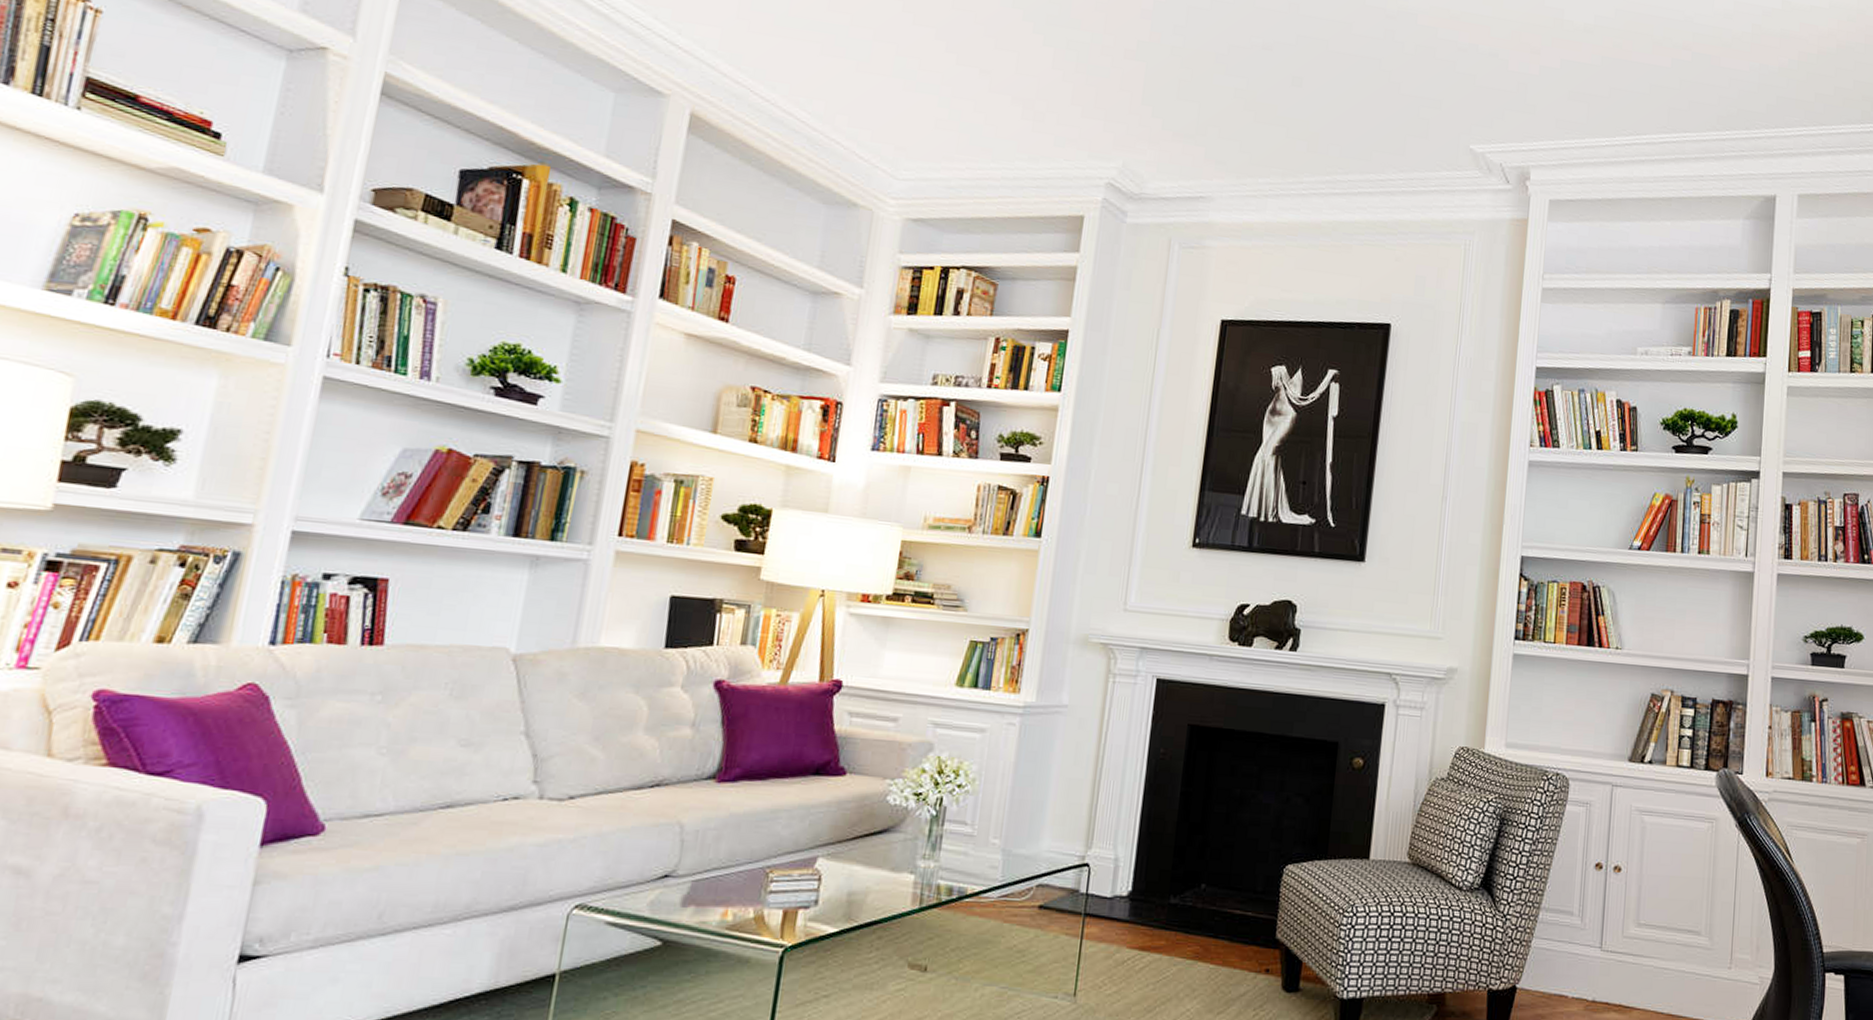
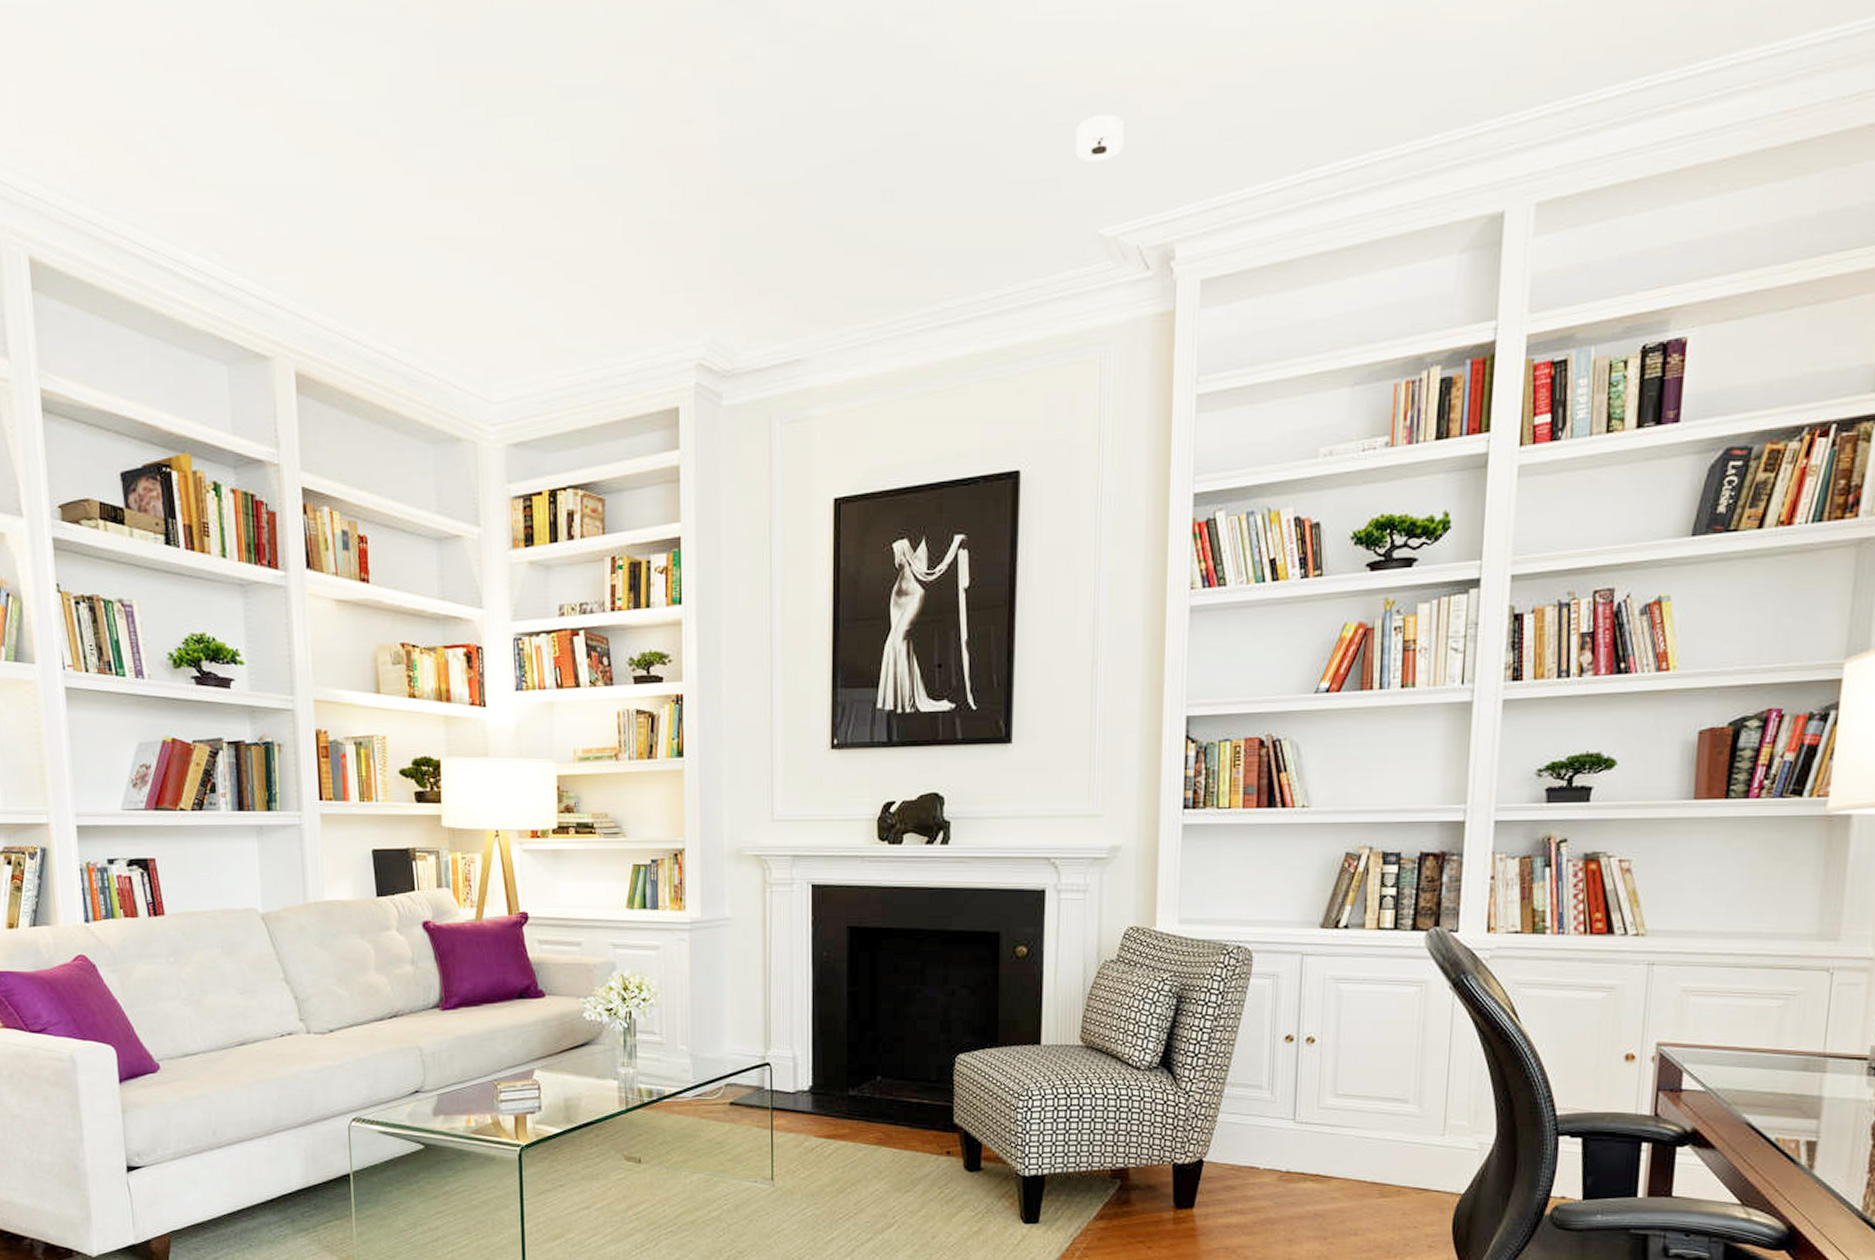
smoke detector: none [1455,60,1495,95] -> present [1076,115,1124,163]

